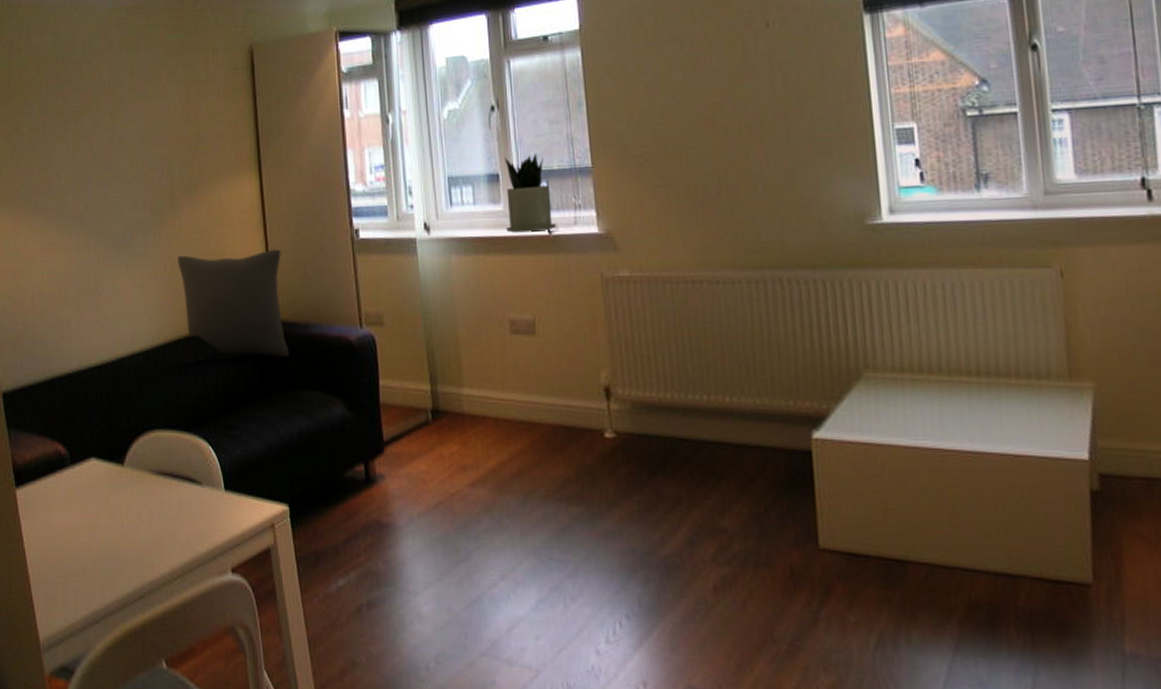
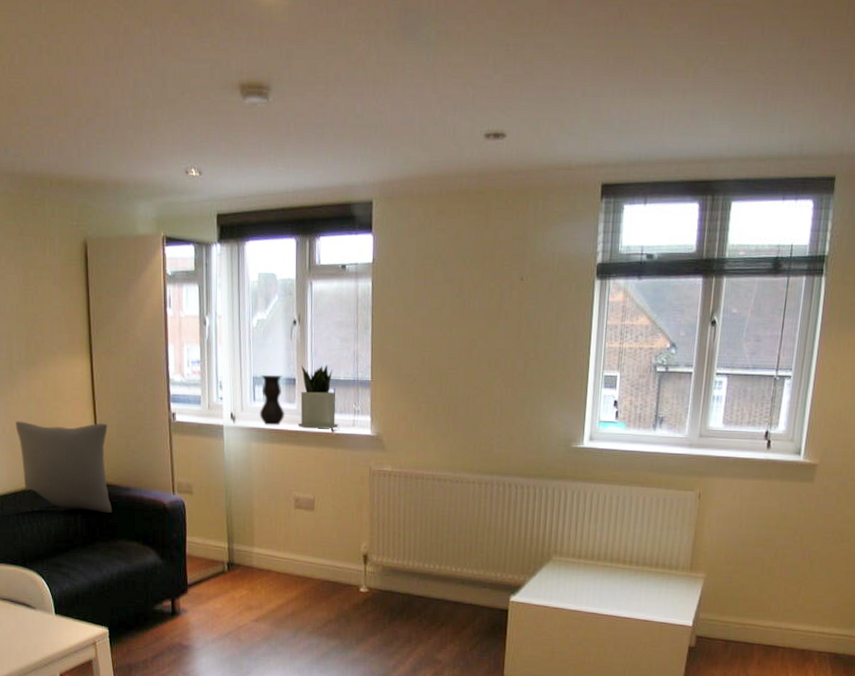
vase: none [457,171,490,234] -> present [259,374,285,426]

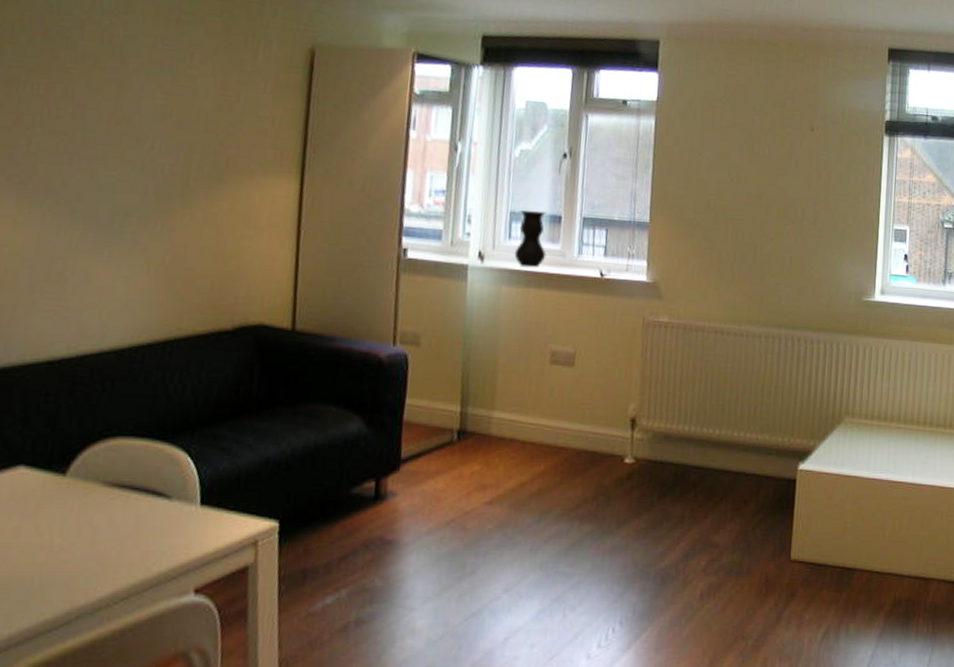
pillow: present [15,421,113,514] -> none [180,250,314,370]
planter: present [298,364,339,429] -> none [560,201,610,274]

